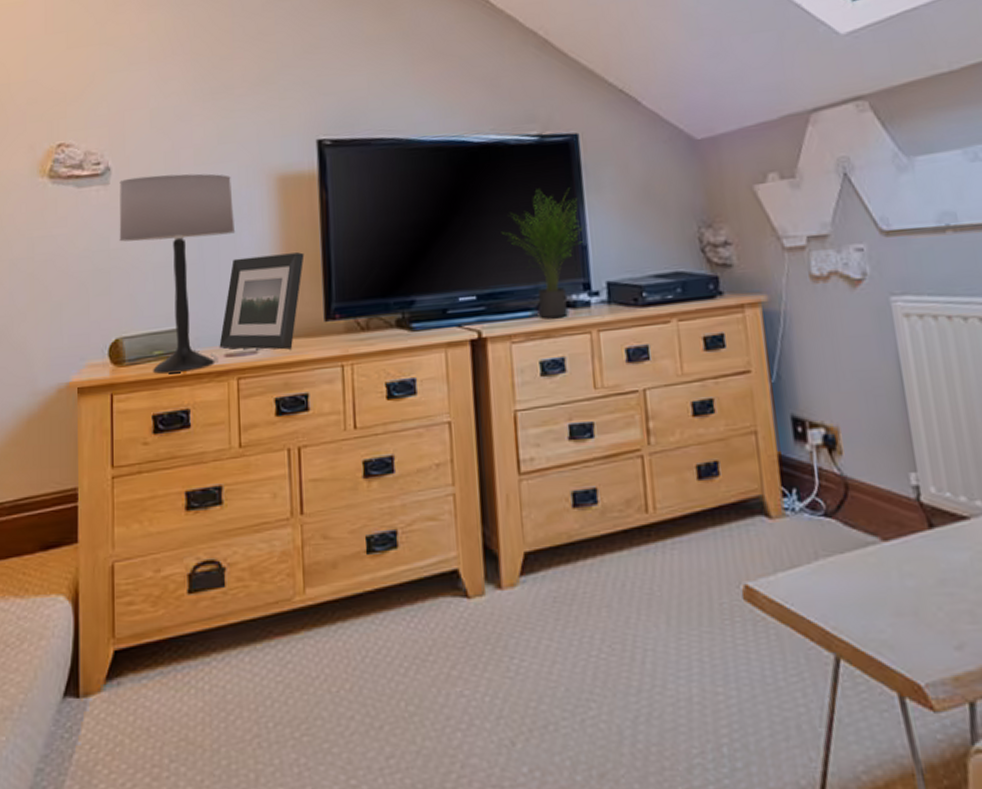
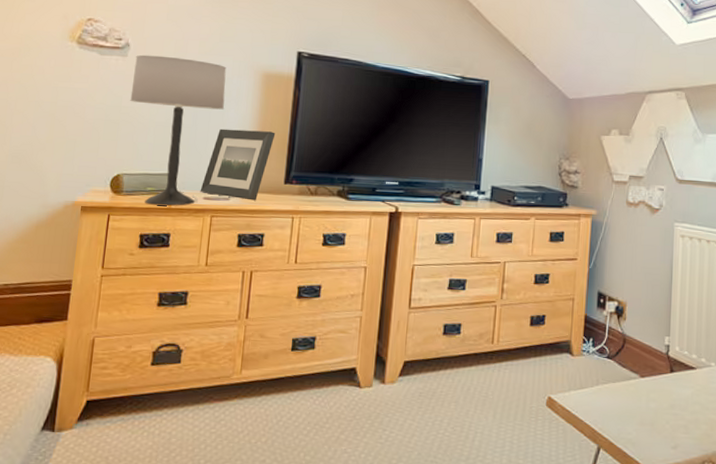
potted plant: present [501,189,584,319] -> none [423,115,483,206]

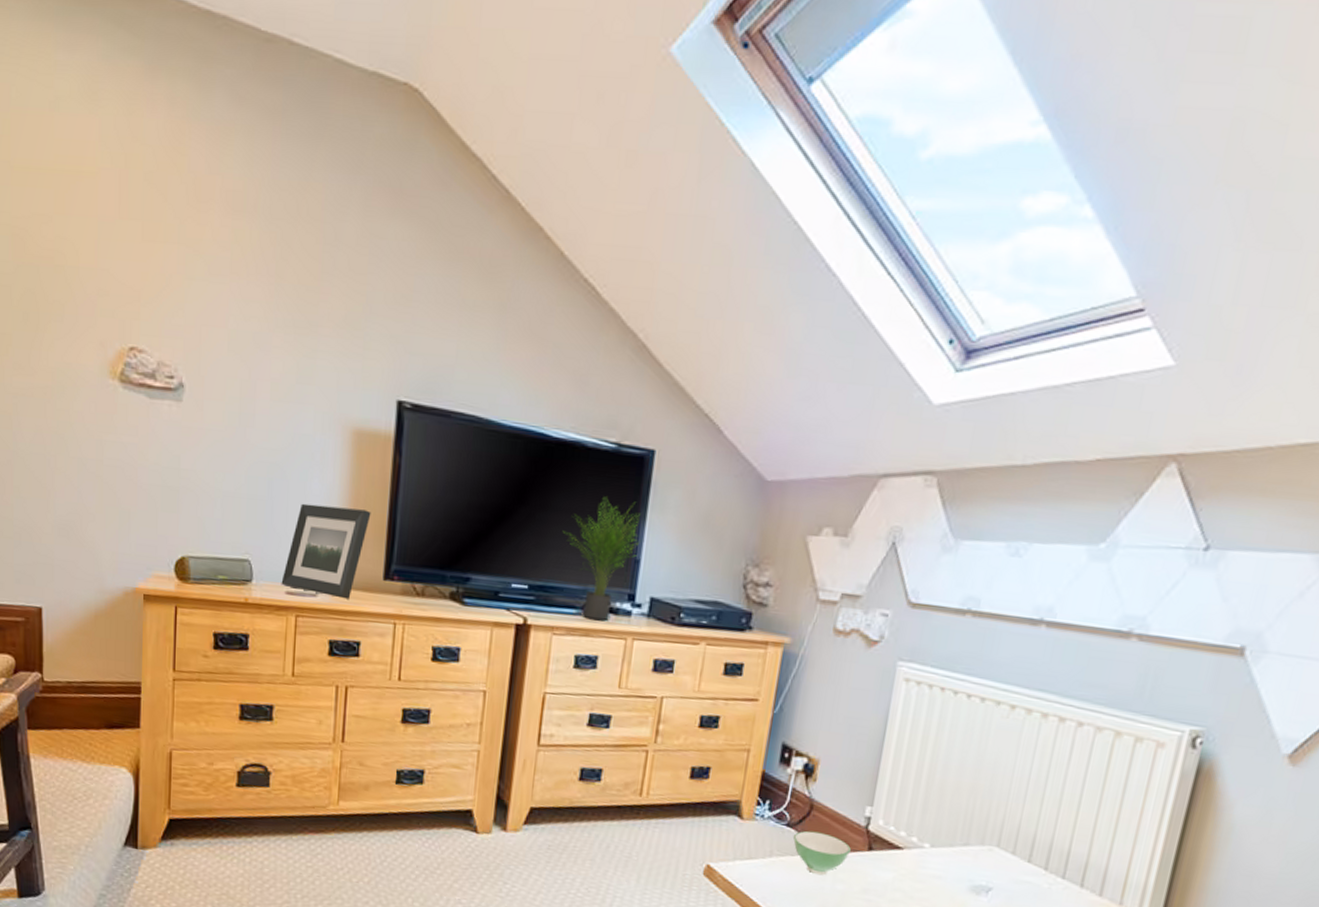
table lamp: present [130,54,227,207] -> none [190,399,307,601]
potted plant: none [423,115,483,206] -> present [562,498,642,621]
bowl: none [612,360,658,397] -> present [792,831,852,876]

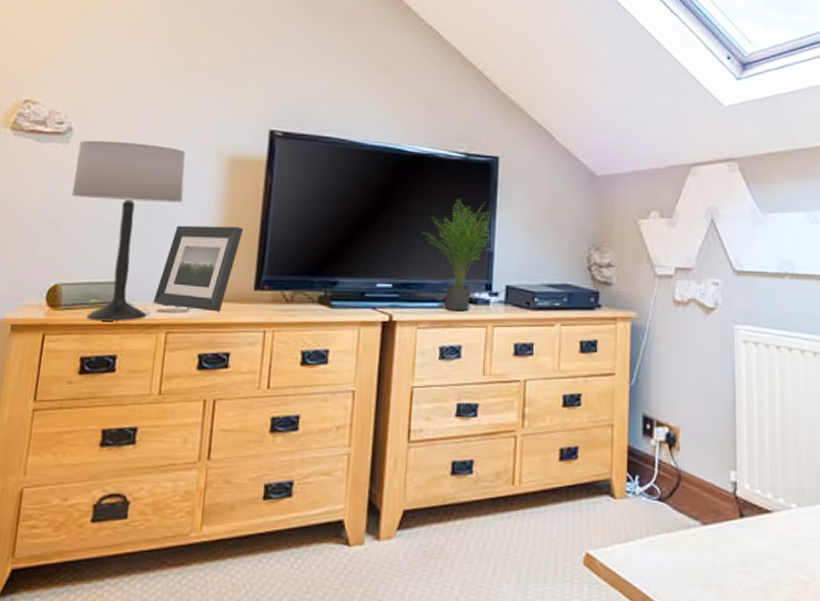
table lamp: none [190,399,307,601] -> present [71,140,186,322]
bowl: present [792,831,852,876] -> none [666,503,724,551]

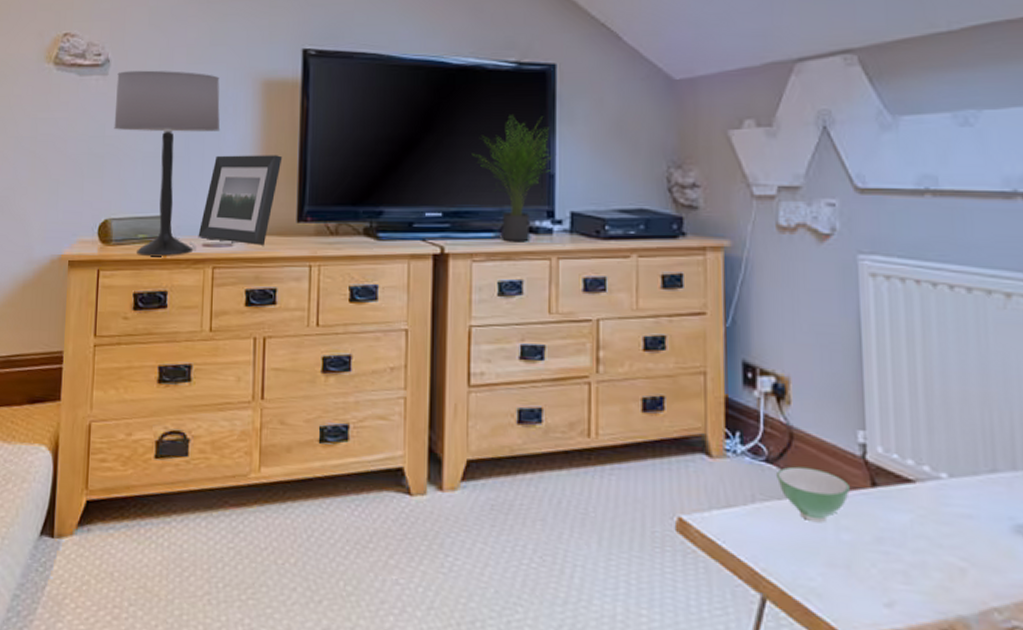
bowl: none [666,503,724,551] -> present [775,466,851,523]

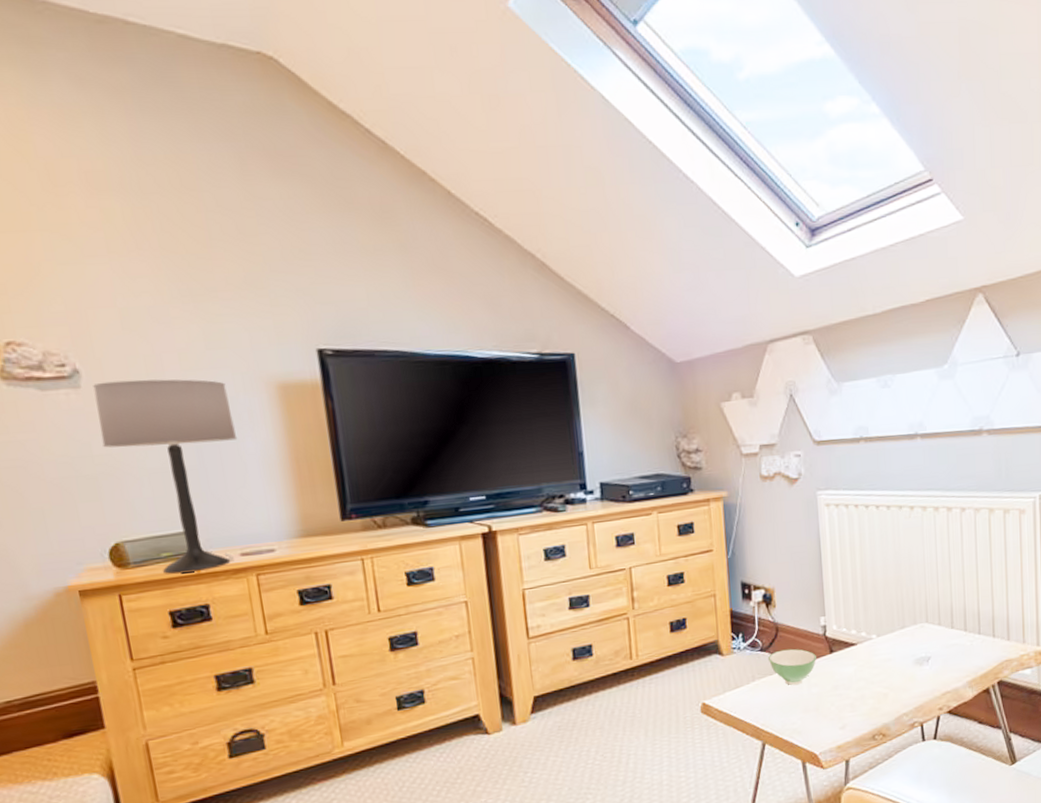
picture frame: present [198,155,283,246] -> none [233,458,315,549]
potted plant: present [471,116,554,242] -> none [506,403,580,514]

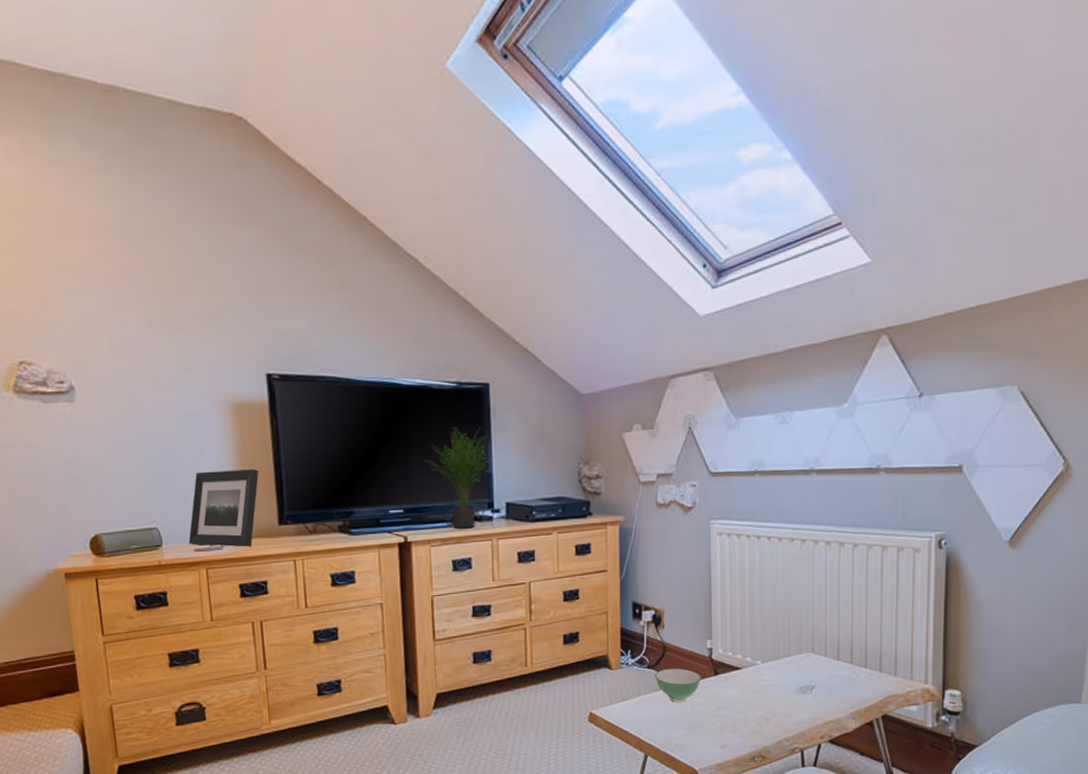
table lamp: present [93,379,238,575] -> none [84,396,197,564]
picture frame: none [233,458,315,549] -> present [188,469,259,547]
potted plant: none [506,403,580,514] -> present [424,428,491,529]

